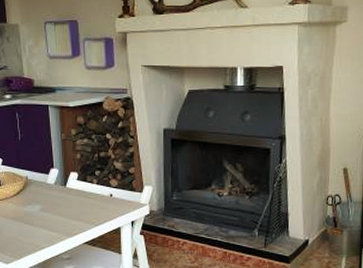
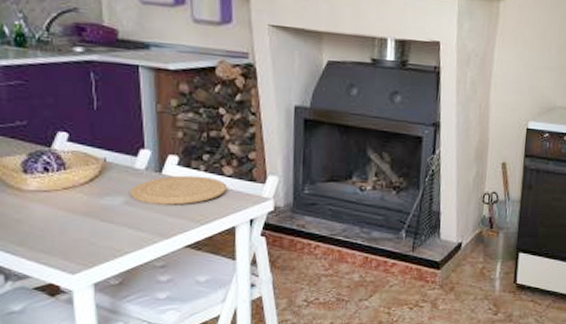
plate: none [44,187,113,211] -> present [130,175,226,205]

